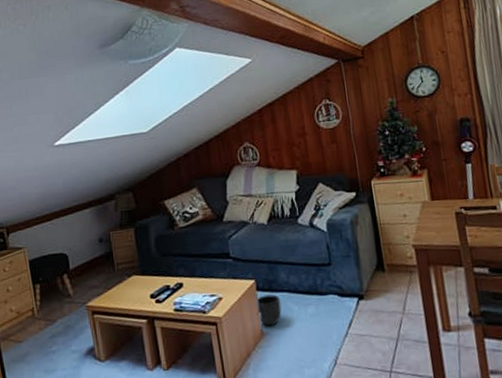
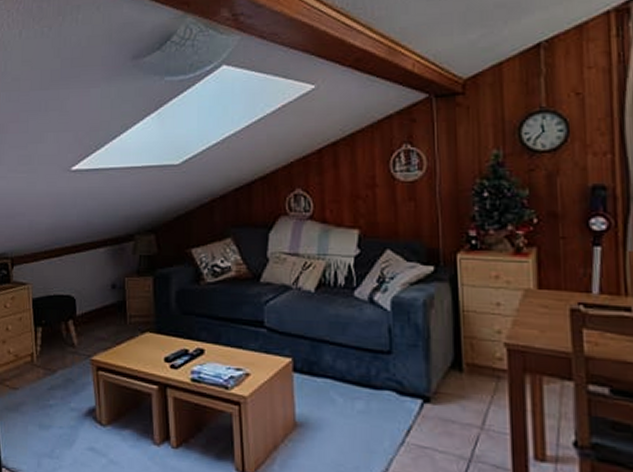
planter: present [255,294,282,327] -> none [290,378,322,418]

